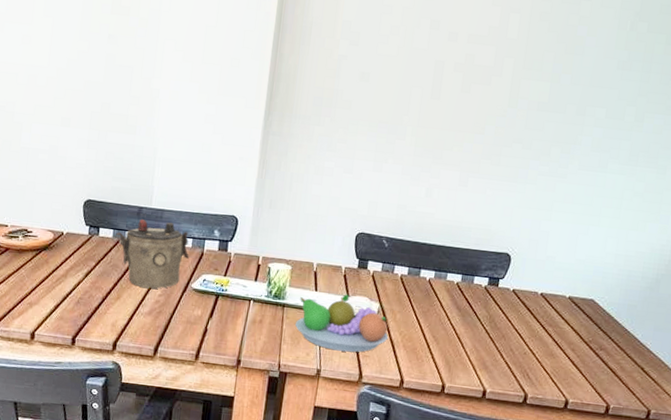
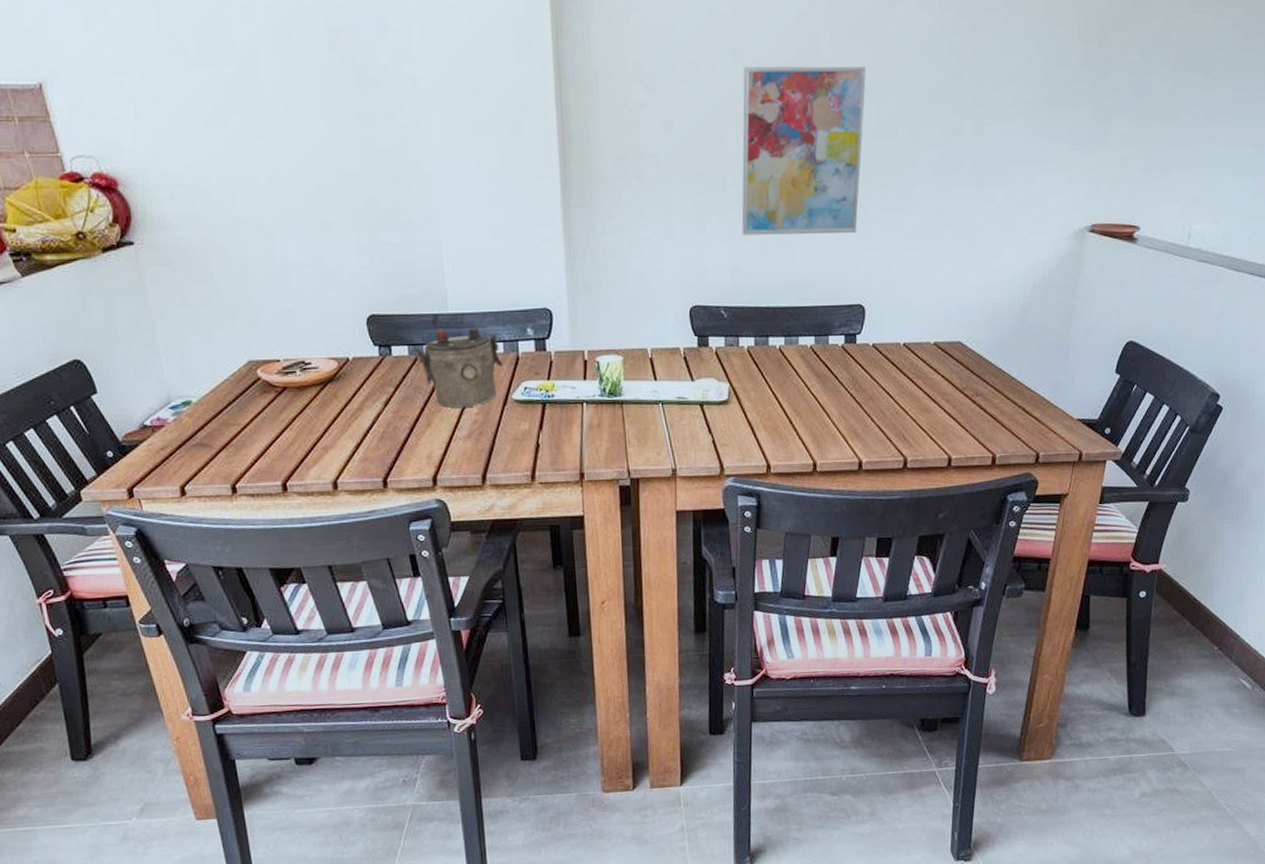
fruit bowl: present [294,294,388,353] -> none [638,378,745,444]
wall art: none [413,36,547,191] -> present [741,65,867,235]

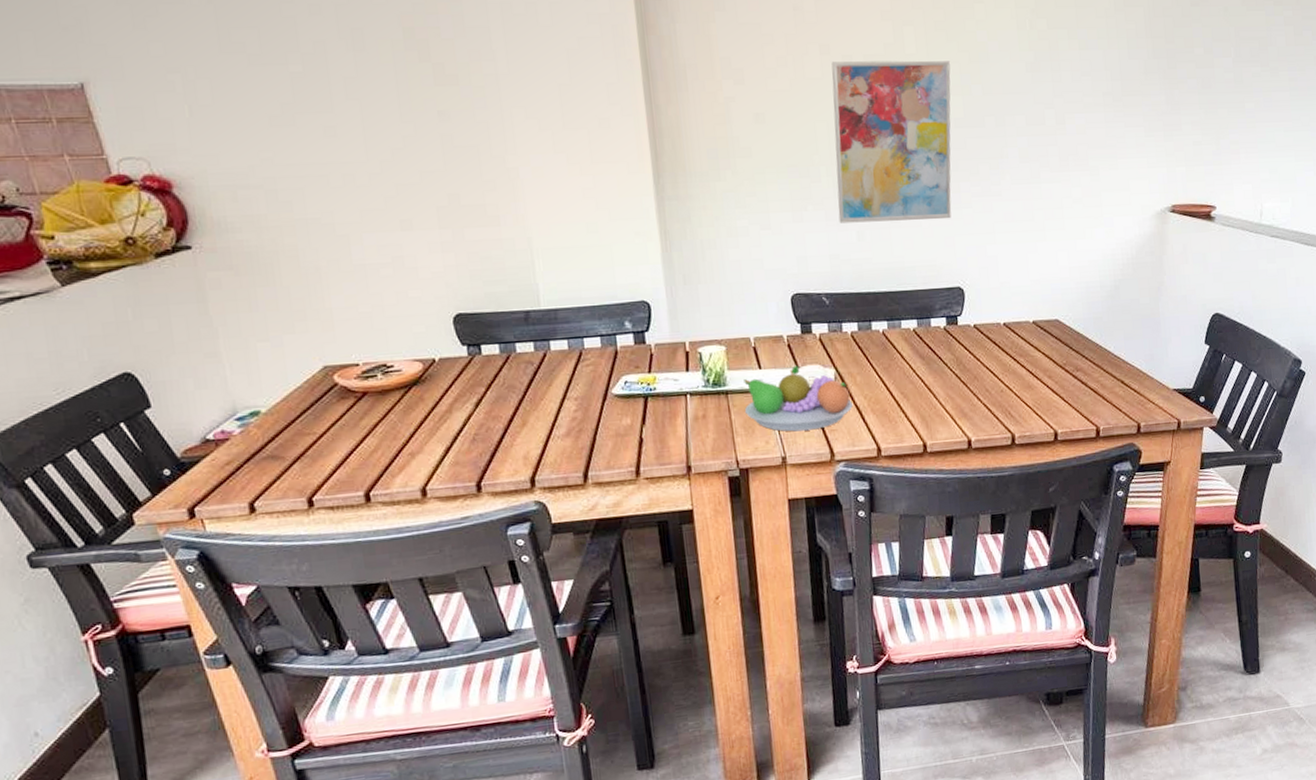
teapot: present [411,326,503,409] -> none [503,322,601,406]
fruit bowl: none [638,378,745,444] -> present [744,365,852,432]

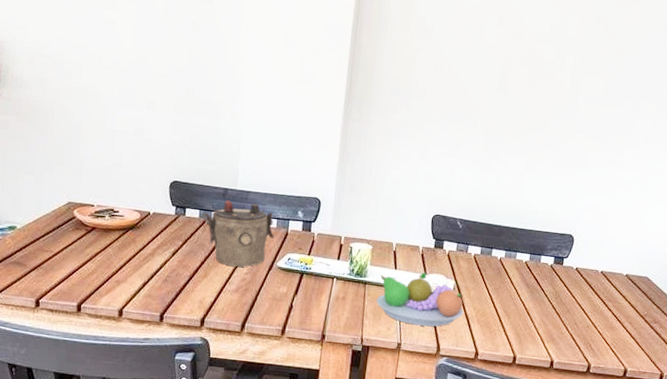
teapot: none [503,322,601,406] -> present [202,200,274,268]
wall art: present [831,60,952,223] -> none [484,33,604,178]

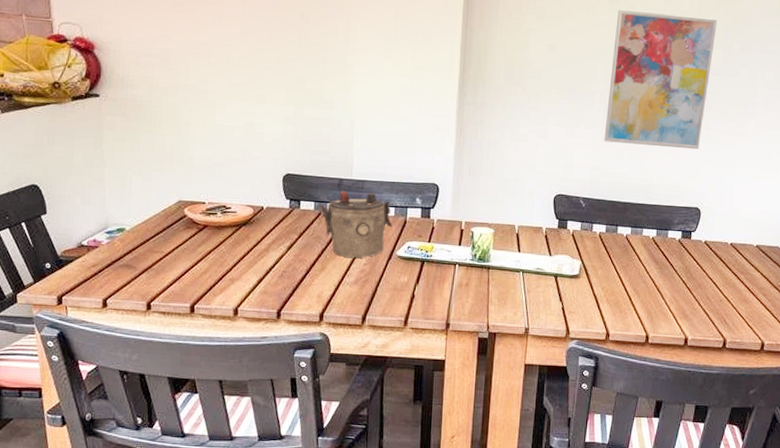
fruit bowl: present [376,272,463,327] -> none [500,253,591,310]
wall art: none [484,33,604,178] -> present [604,10,718,150]

